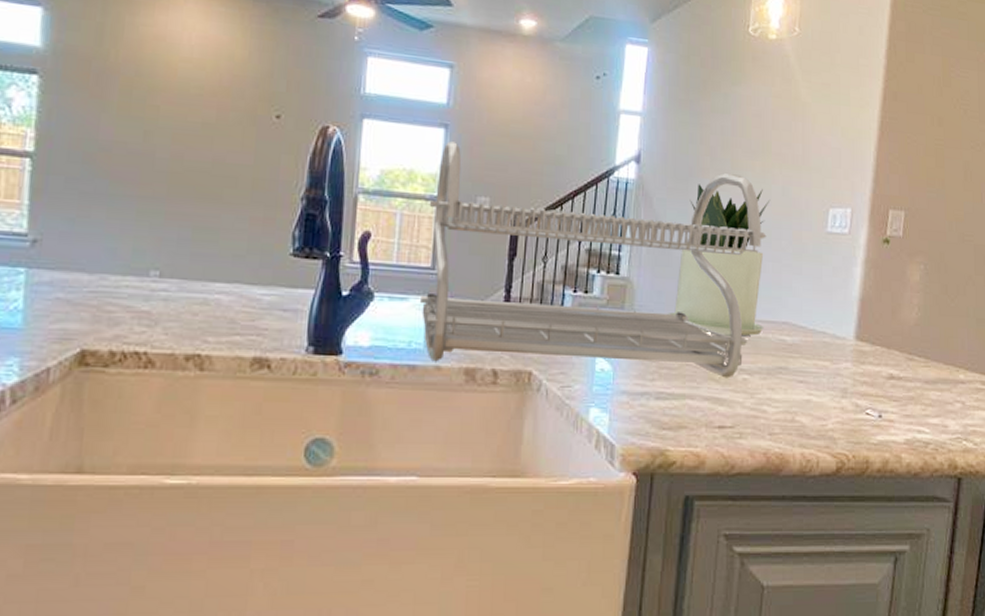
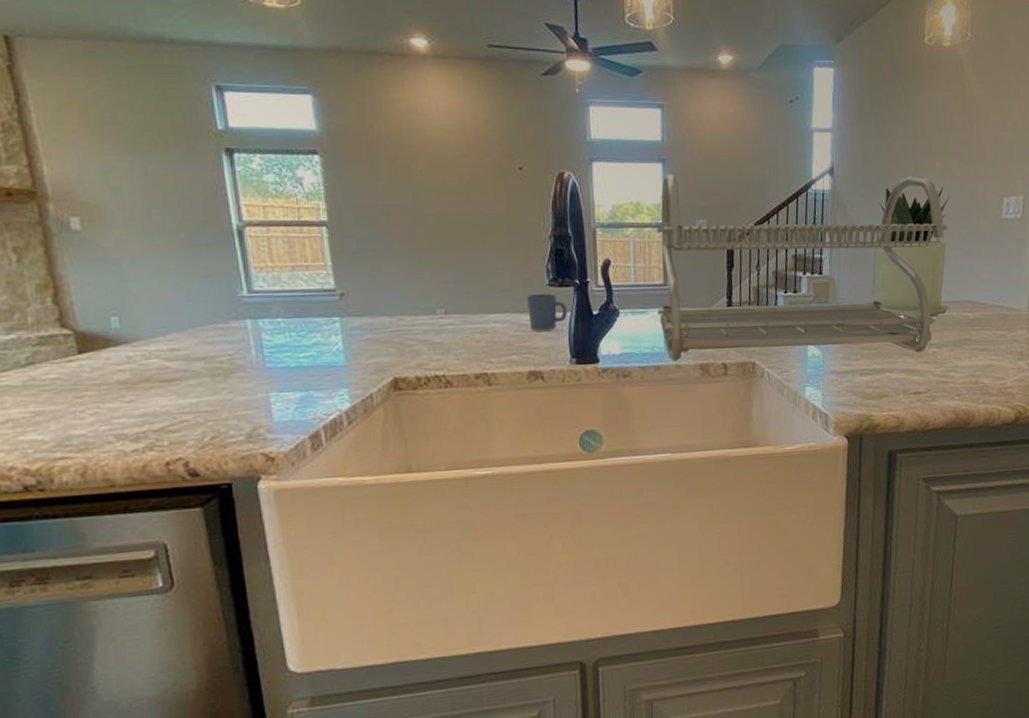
mug: none [262,264,311,310] -> present [527,294,567,331]

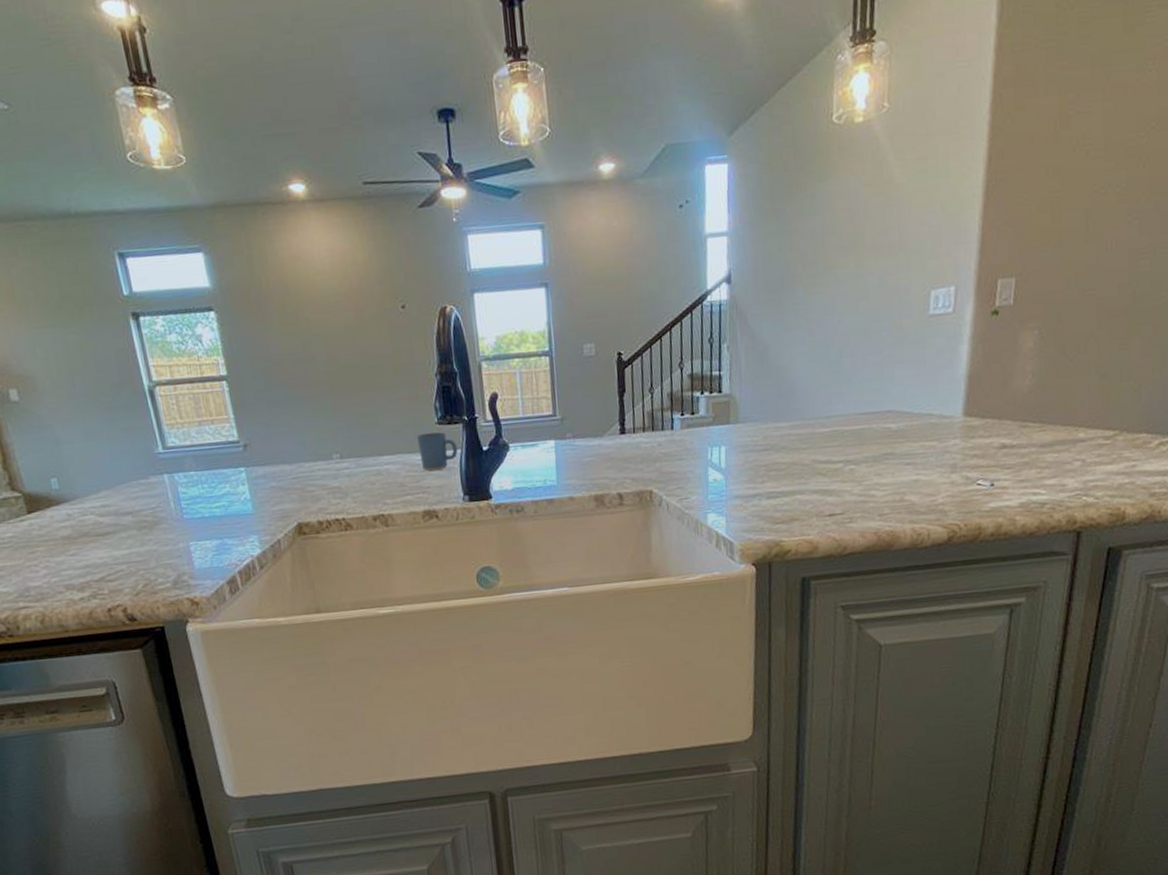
dish rack: present [656,174,949,362] -> none [542,274,865,494]
planter: present [865,187,951,317] -> none [771,284,868,432]

